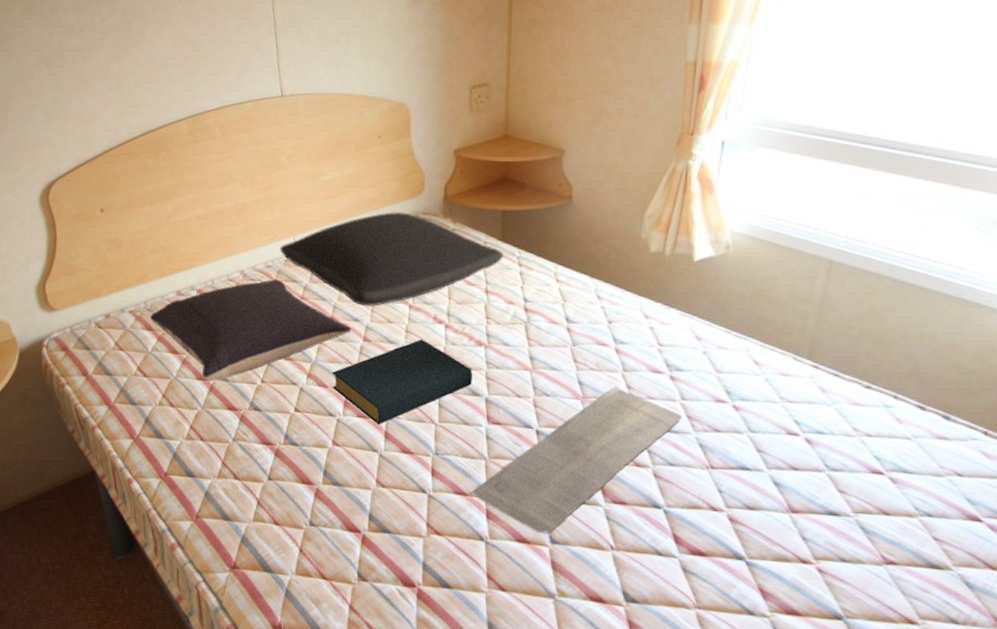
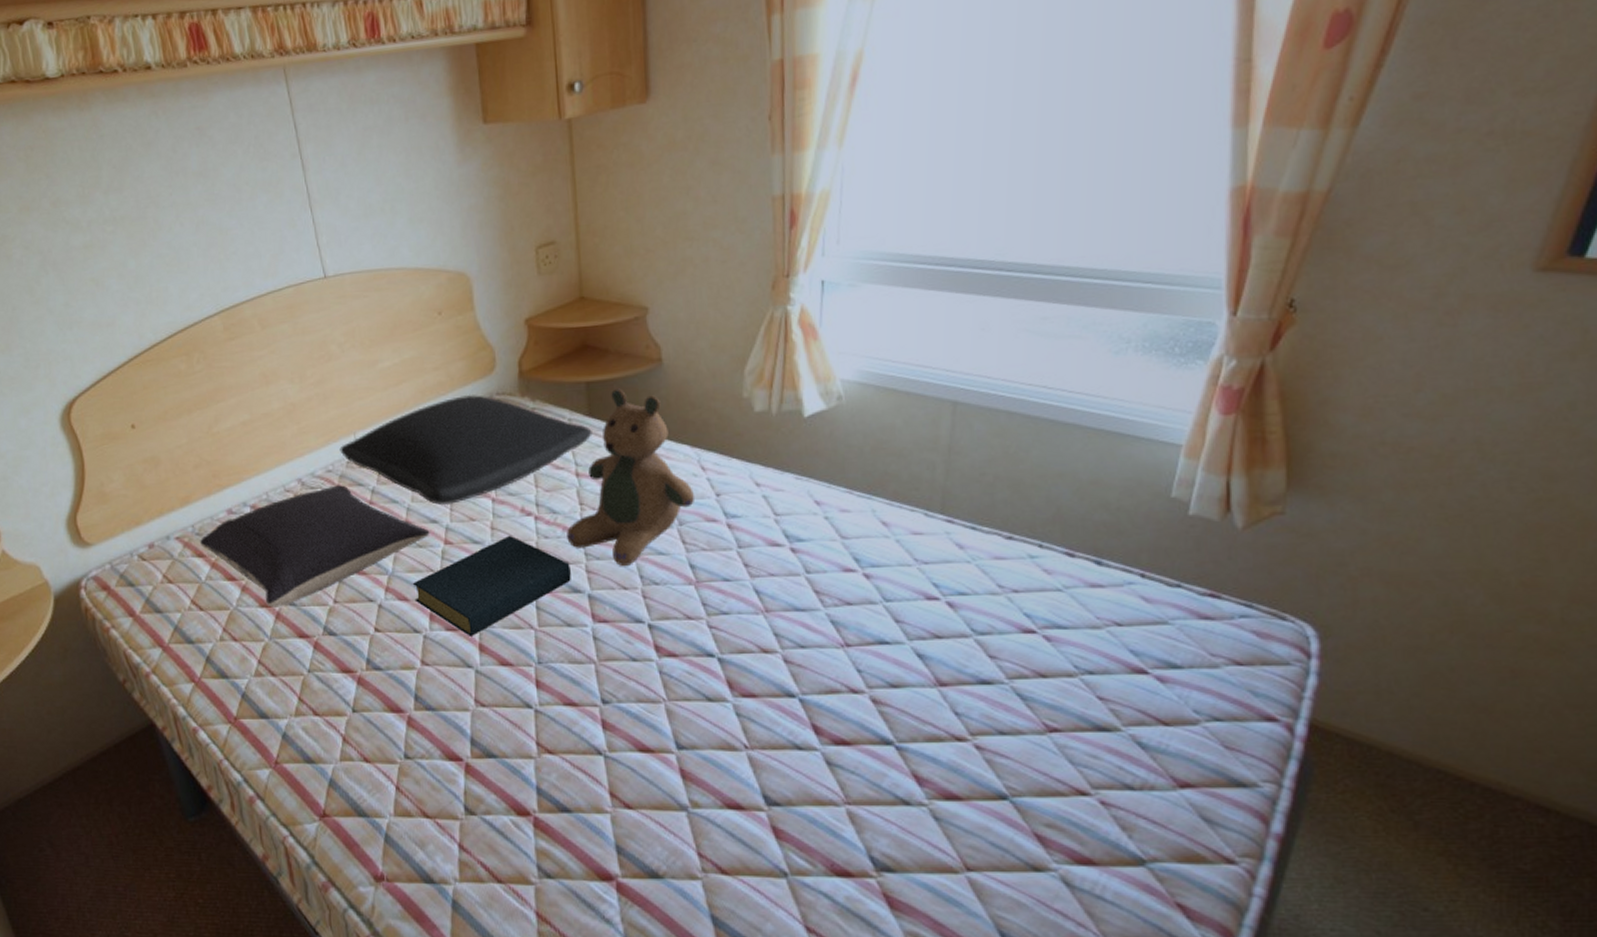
bath mat: present [471,385,682,533] -> none [583,565,808,738]
teddy bear: none [472,219,590,378] -> present [567,388,696,567]

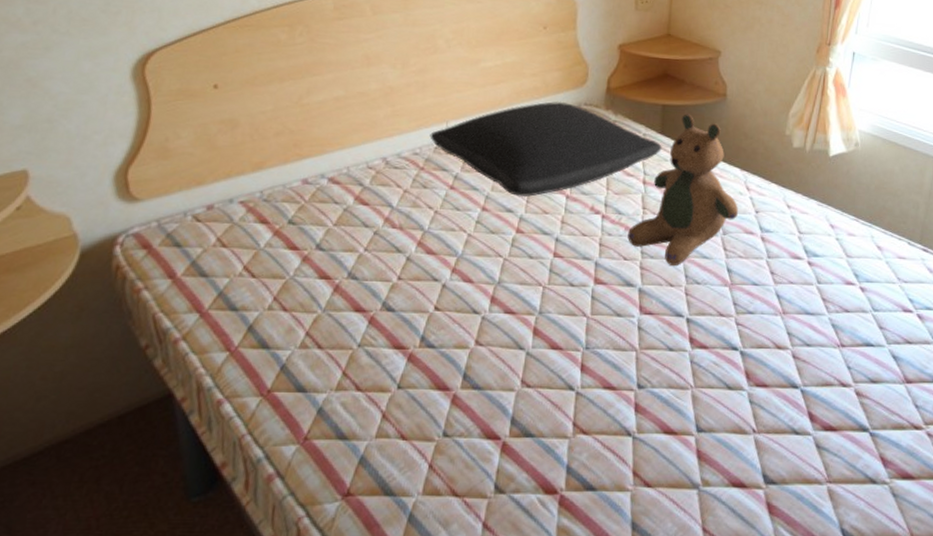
pillow: present [200,485,430,608] -> none [266,168,504,280]
hardback book: present [412,535,571,636] -> none [479,229,627,320]

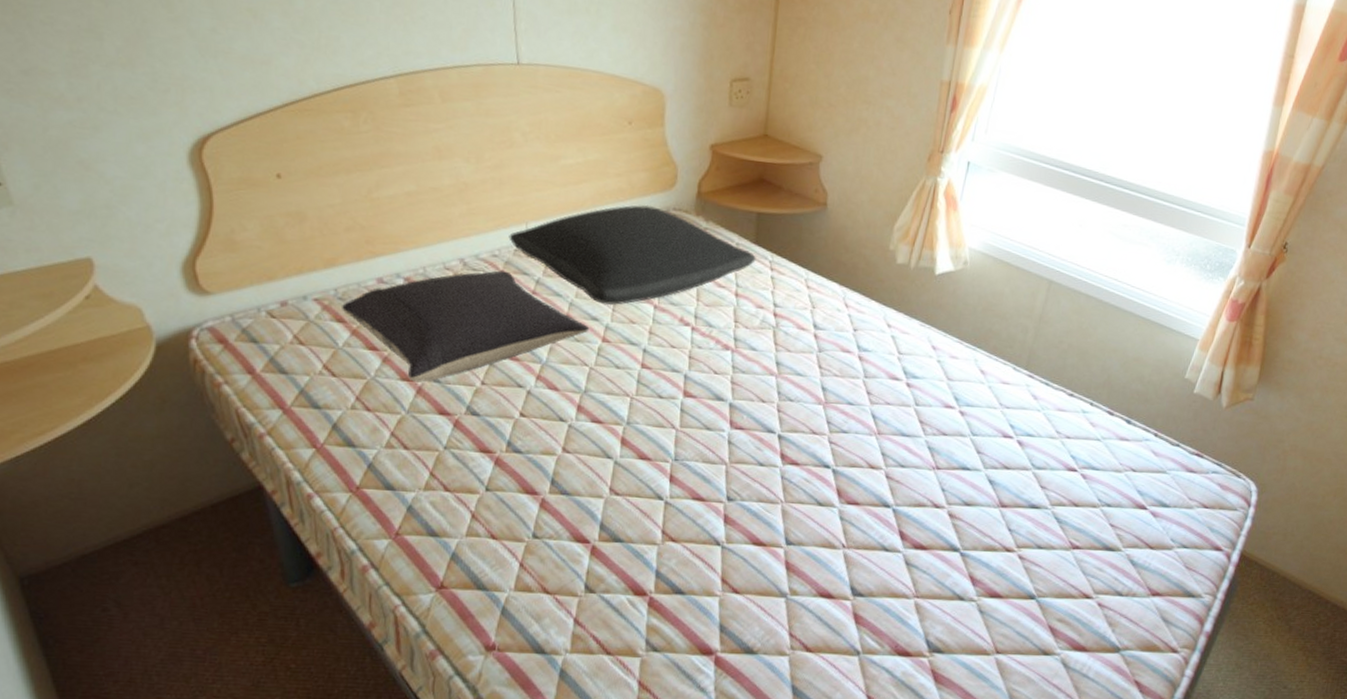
pillow: none [266,168,504,280] -> present [342,271,590,382]
teddy bear: present [628,114,739,267] -> none [718,223,836,383]

